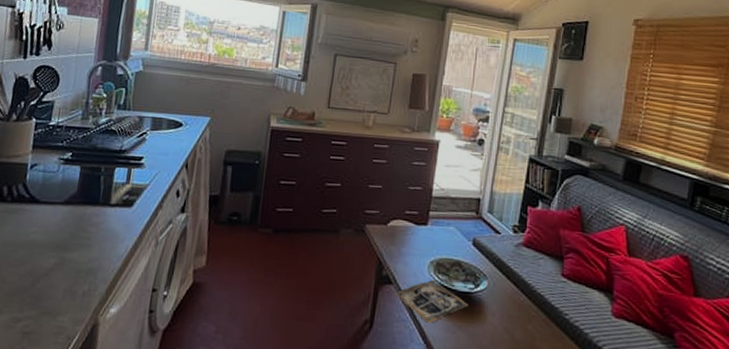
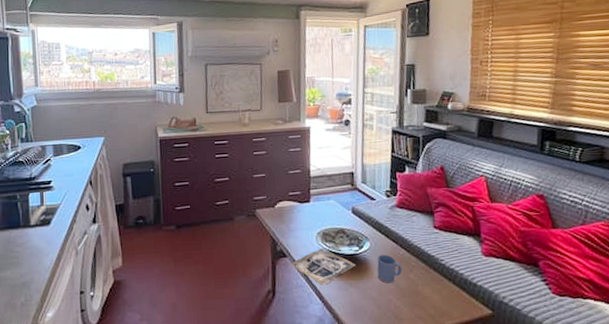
mug: none [491,298,521,333] -> present [377,254,403,284]

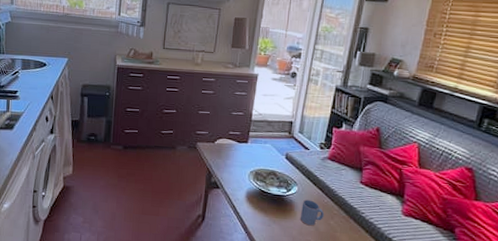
magazine: present [290,247,356,285] -> none [221,185,282,218]

